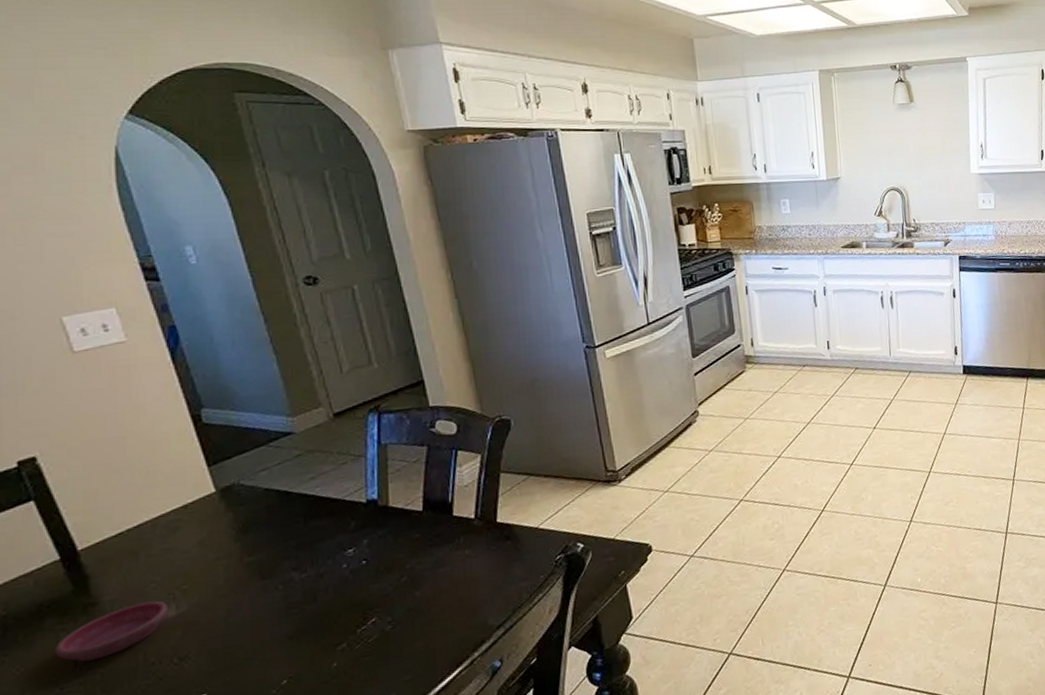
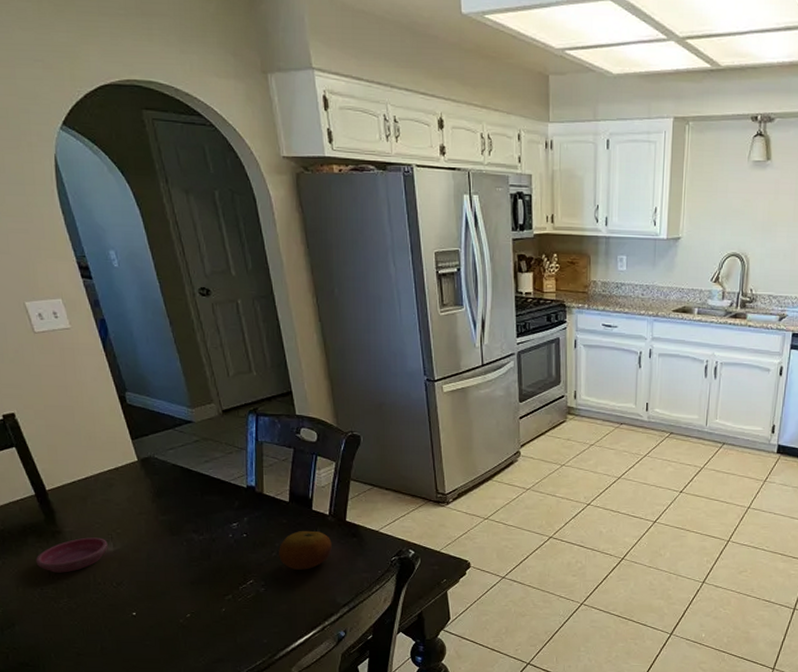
fruit: none [410,540,480,594] -> present [279,531,332,570]

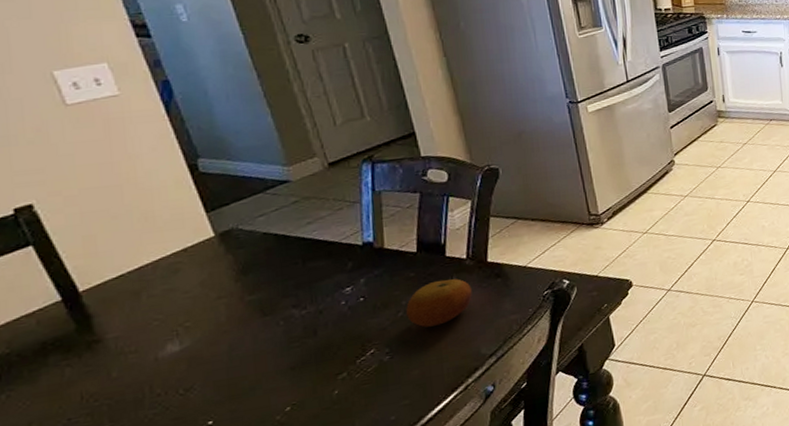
saucer: present [36,537,108,573] -> none [60,337,172,395]

